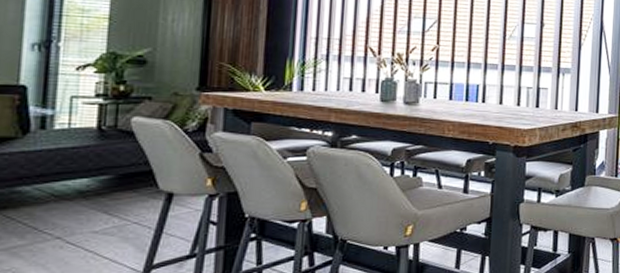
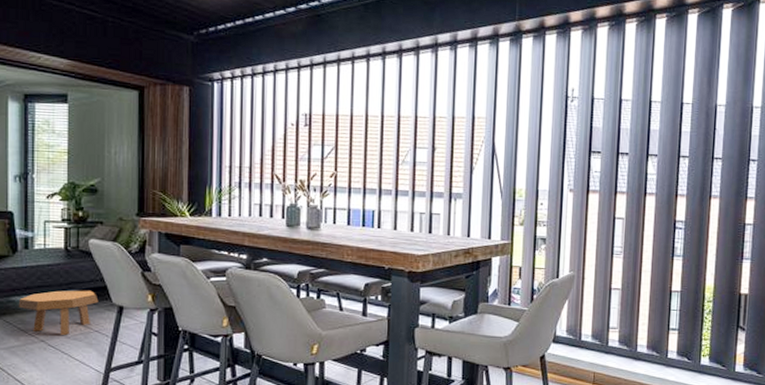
footstool: none [25,176,141,231] -> present [18,290,99,336]

